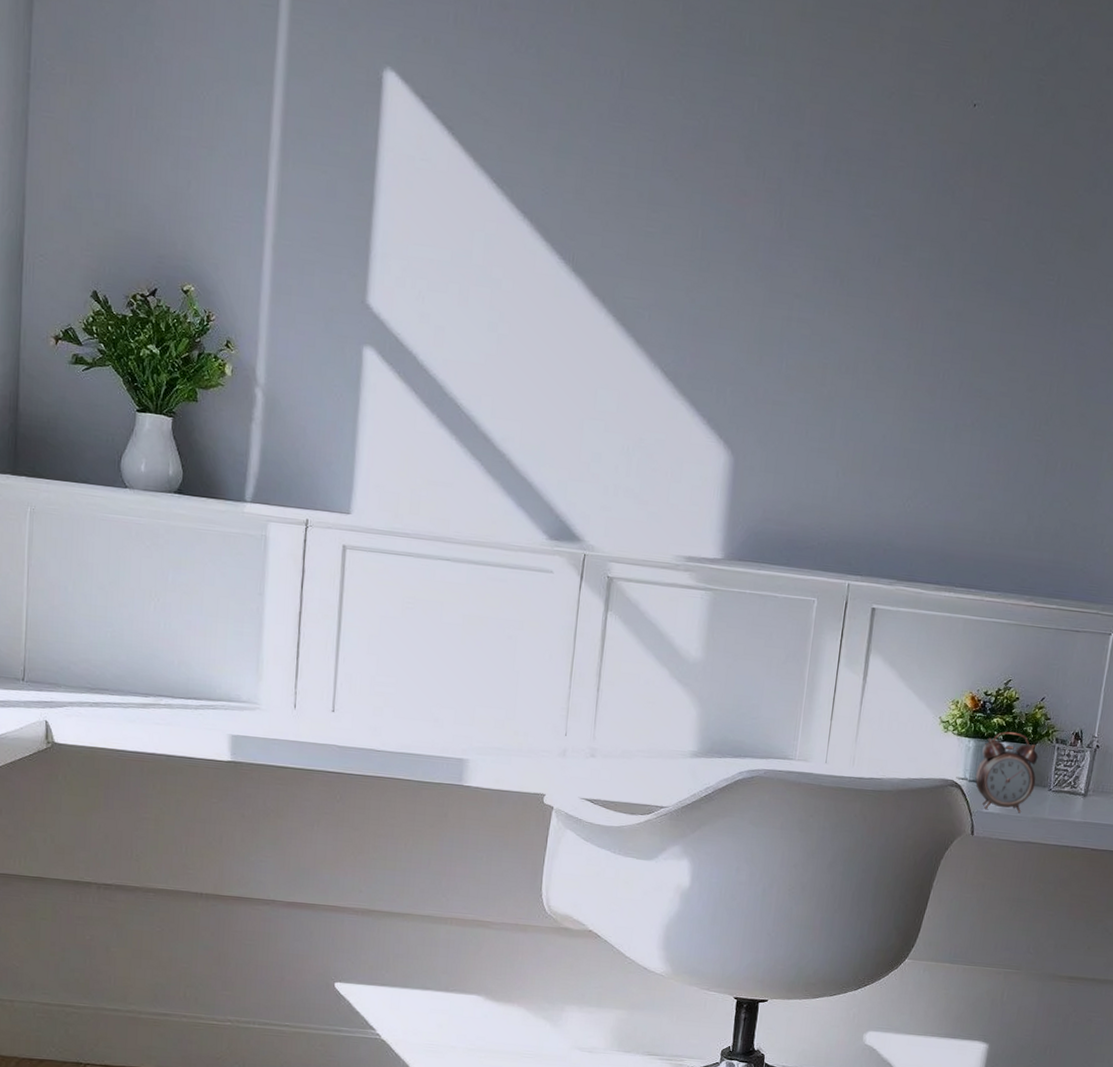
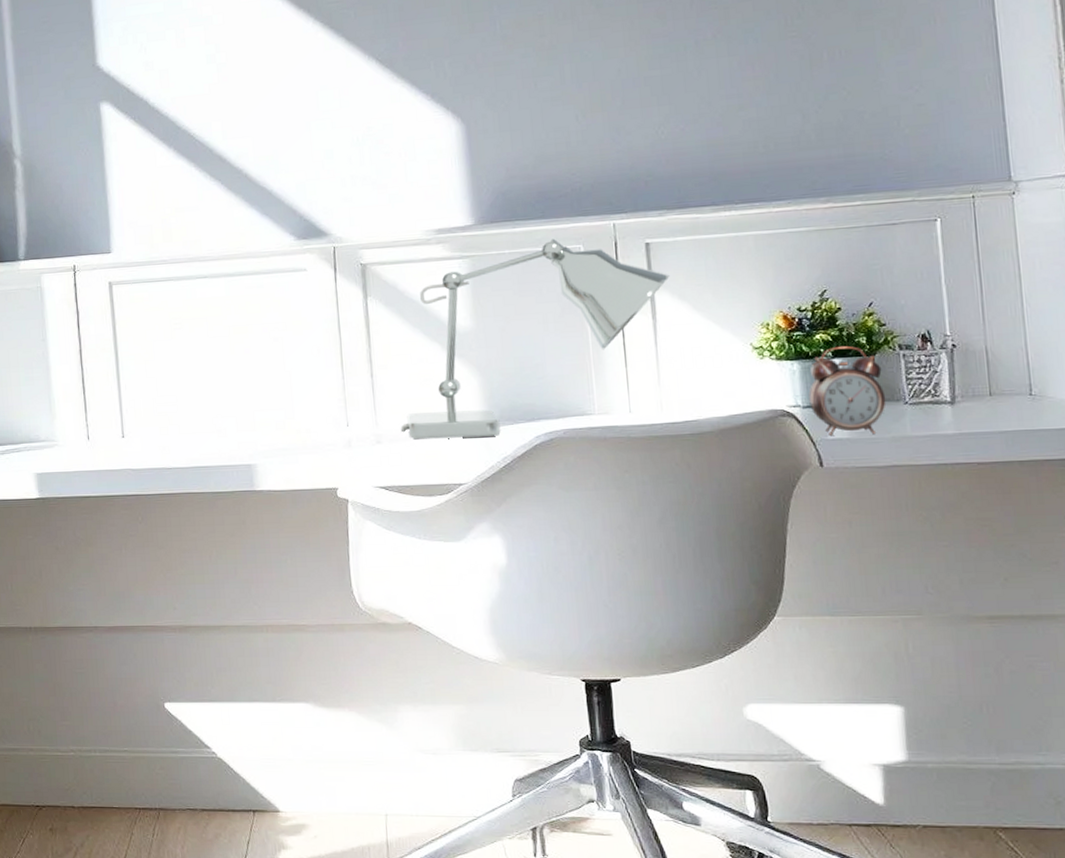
desk lamp: none [615,587,886,766] -> present [400,238,670,440]

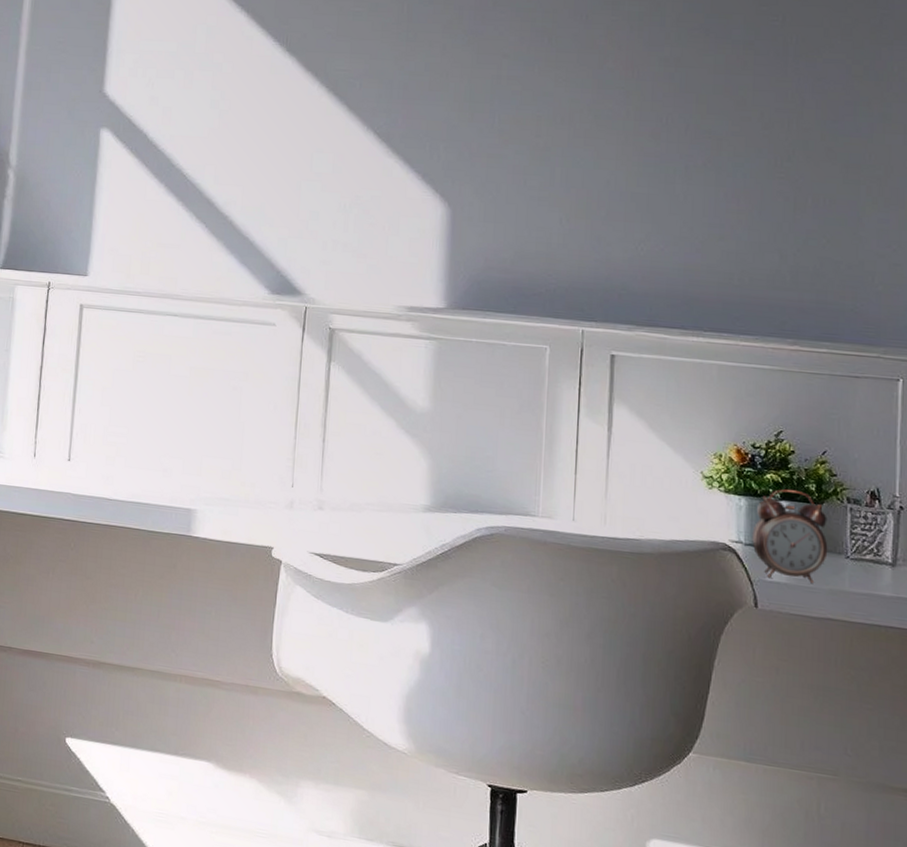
desk lamp: present [400,238,670,440] -> none [344,335,630,522]

